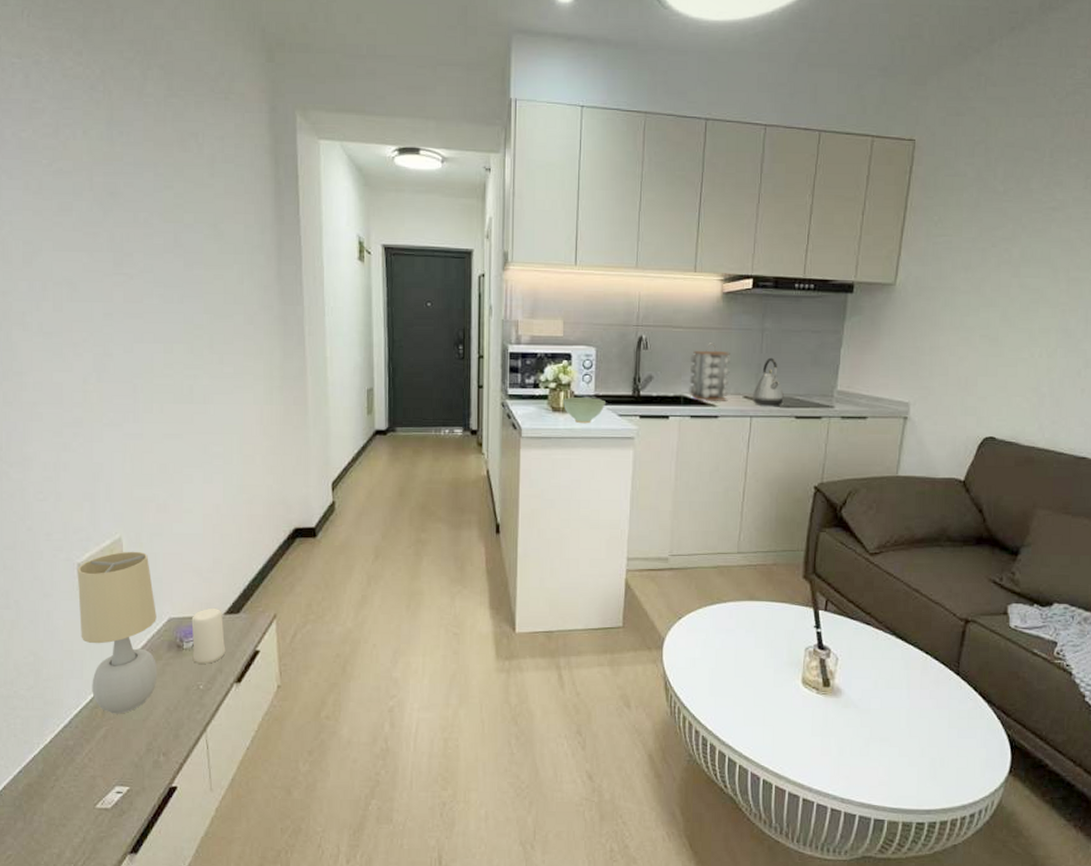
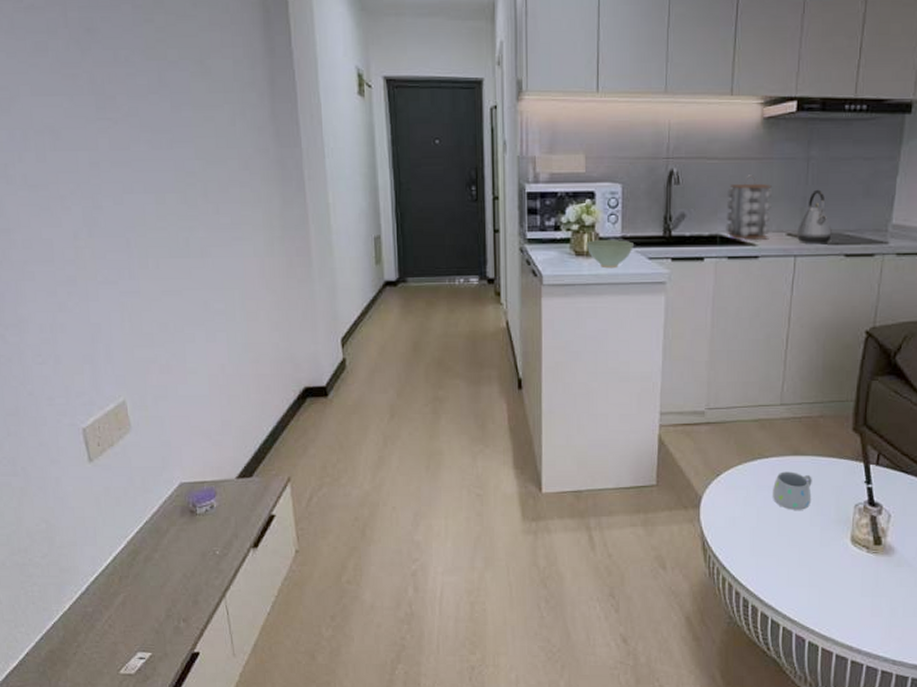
table lamp: present [77,551,158,714] -> none [82,414,172,581]
candle: present [191,607,226,664] -> none [203,471,241,529]
mug: none [729,616,766,652] -> present [772,471,812,510]

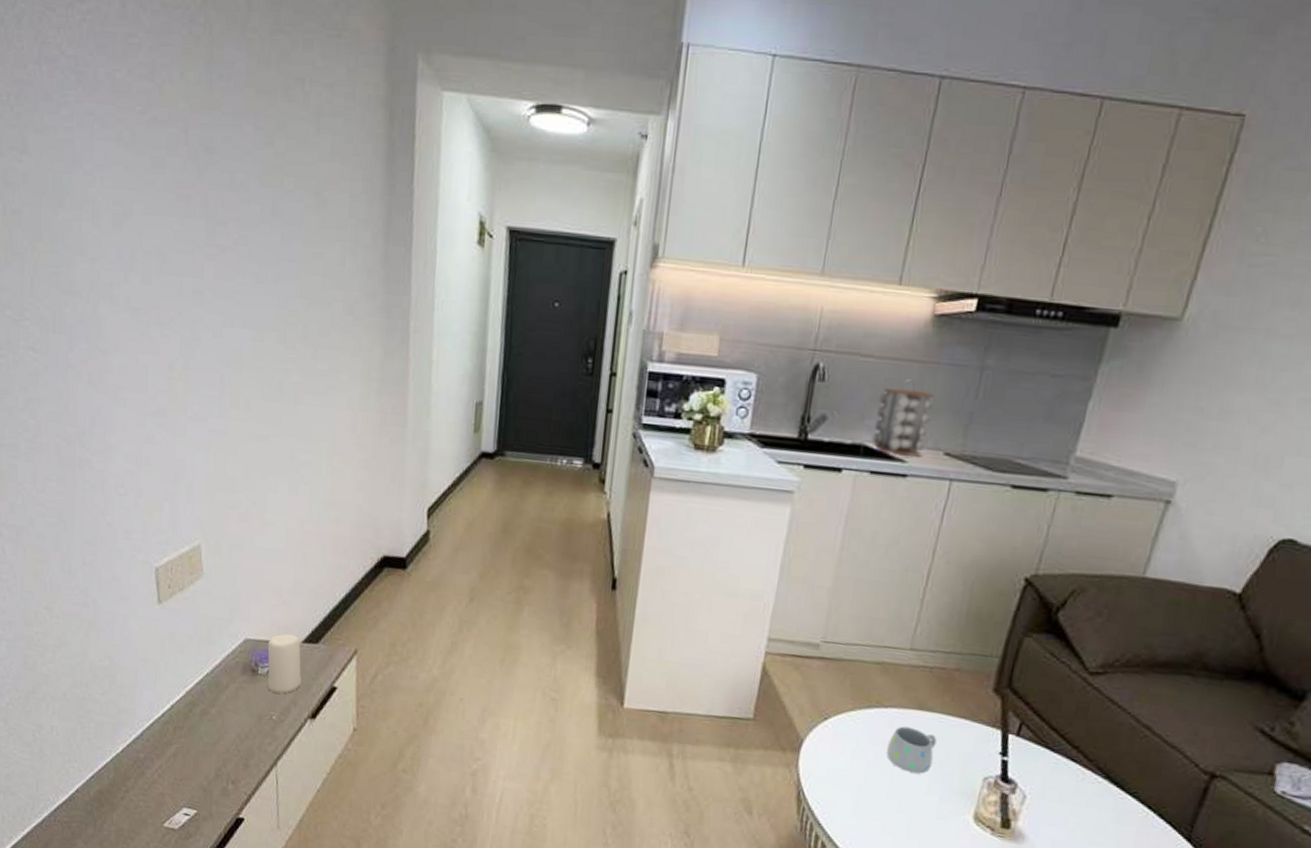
candle: none [203,471,241,529] -> present [267,633,302,694]
bowl: present [586,240,634,269] -> none [708,434,762,469]
kettle: present [796,189,833,245] -> none [955,405,1001,471]

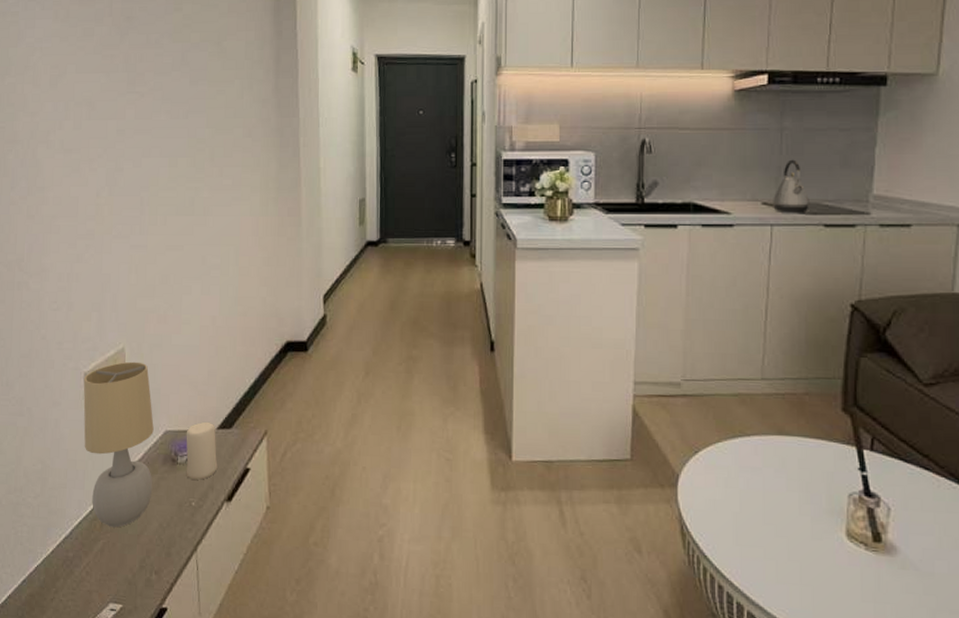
table lamp: none [154,560,233,734] -> present [83,361,154,528]
spice rack: present [871,379,934,457] -> none [699,144,745,210]
mug: present [886,726,937,774] -> none [755,452,800,497]
kettle: none [955,405,1001,471] -> present [771,159,811,214]

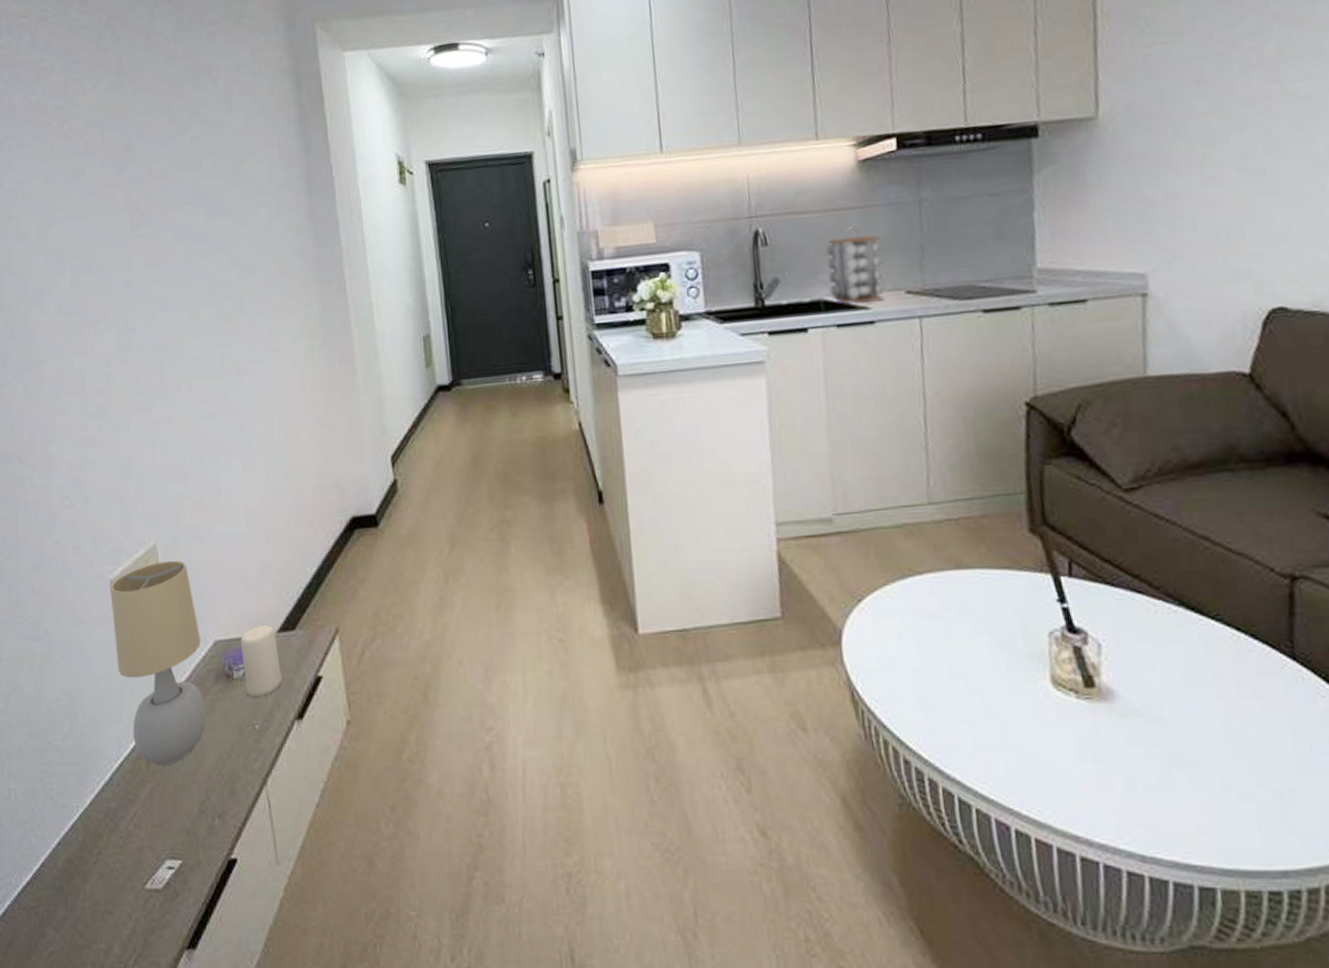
spice rack: none [699,144,745,210] -> present [826,226,884,305]
kettle: present [771,159,811,214] -> none [917,236,964,302]

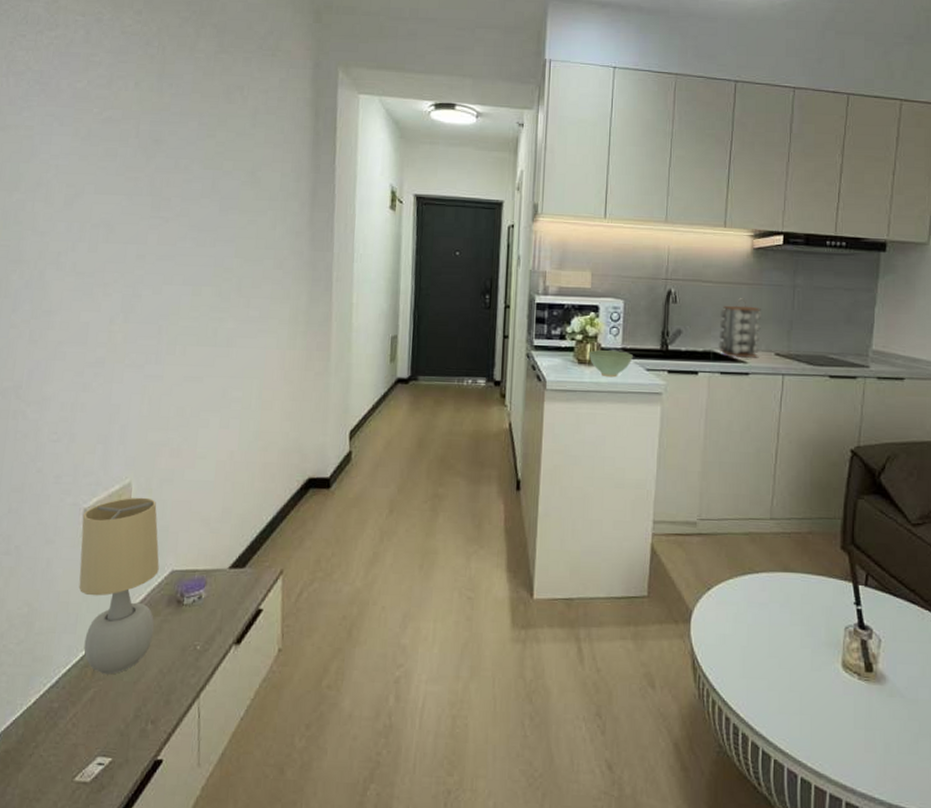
candle: present [240,624,283,697] -> none [192,560,228,622]
bowl: none [664,316,721,351] -> present [588,350,633,378]

